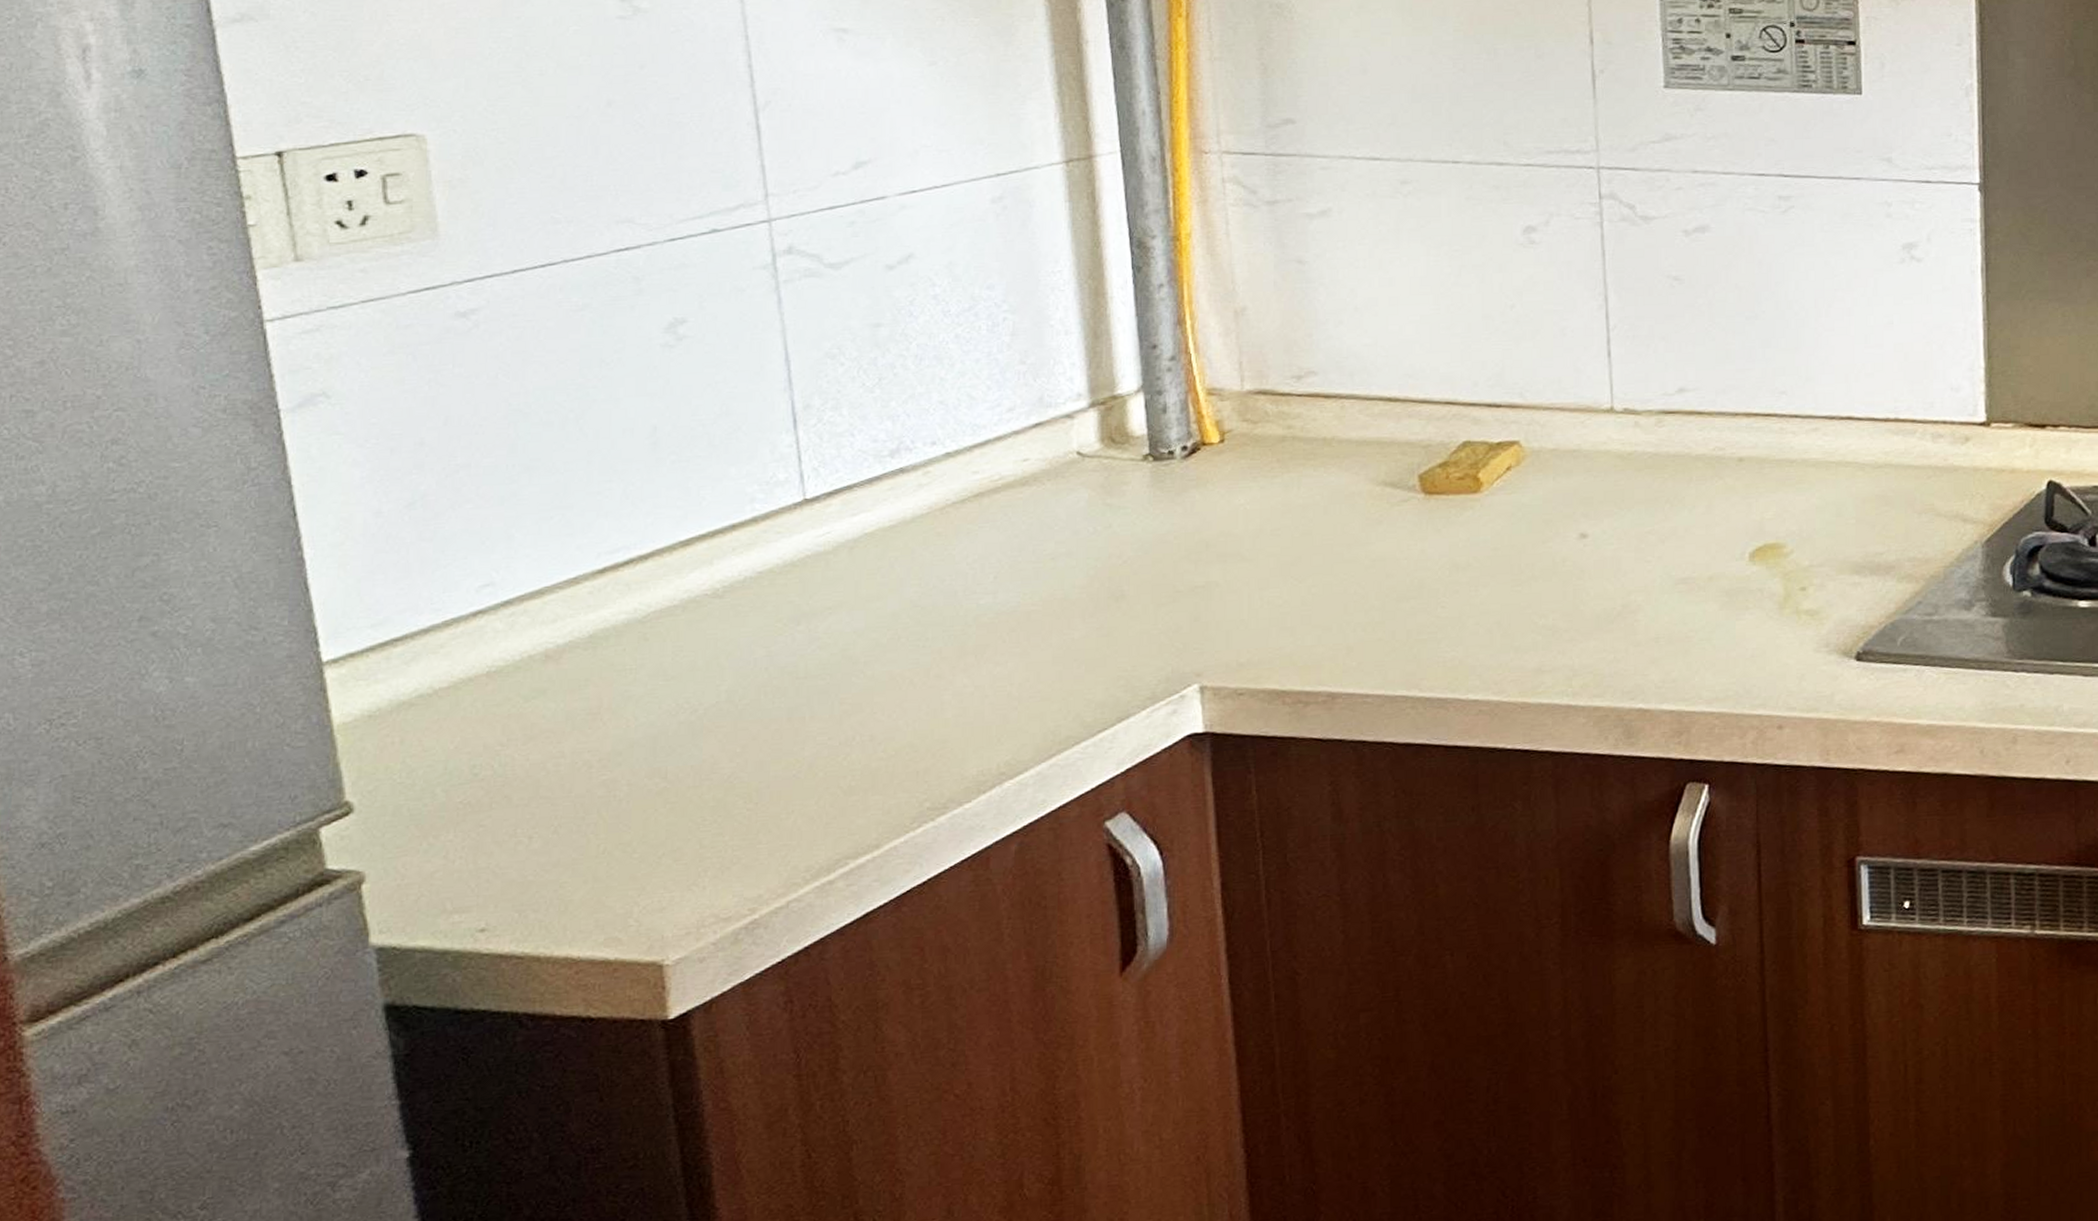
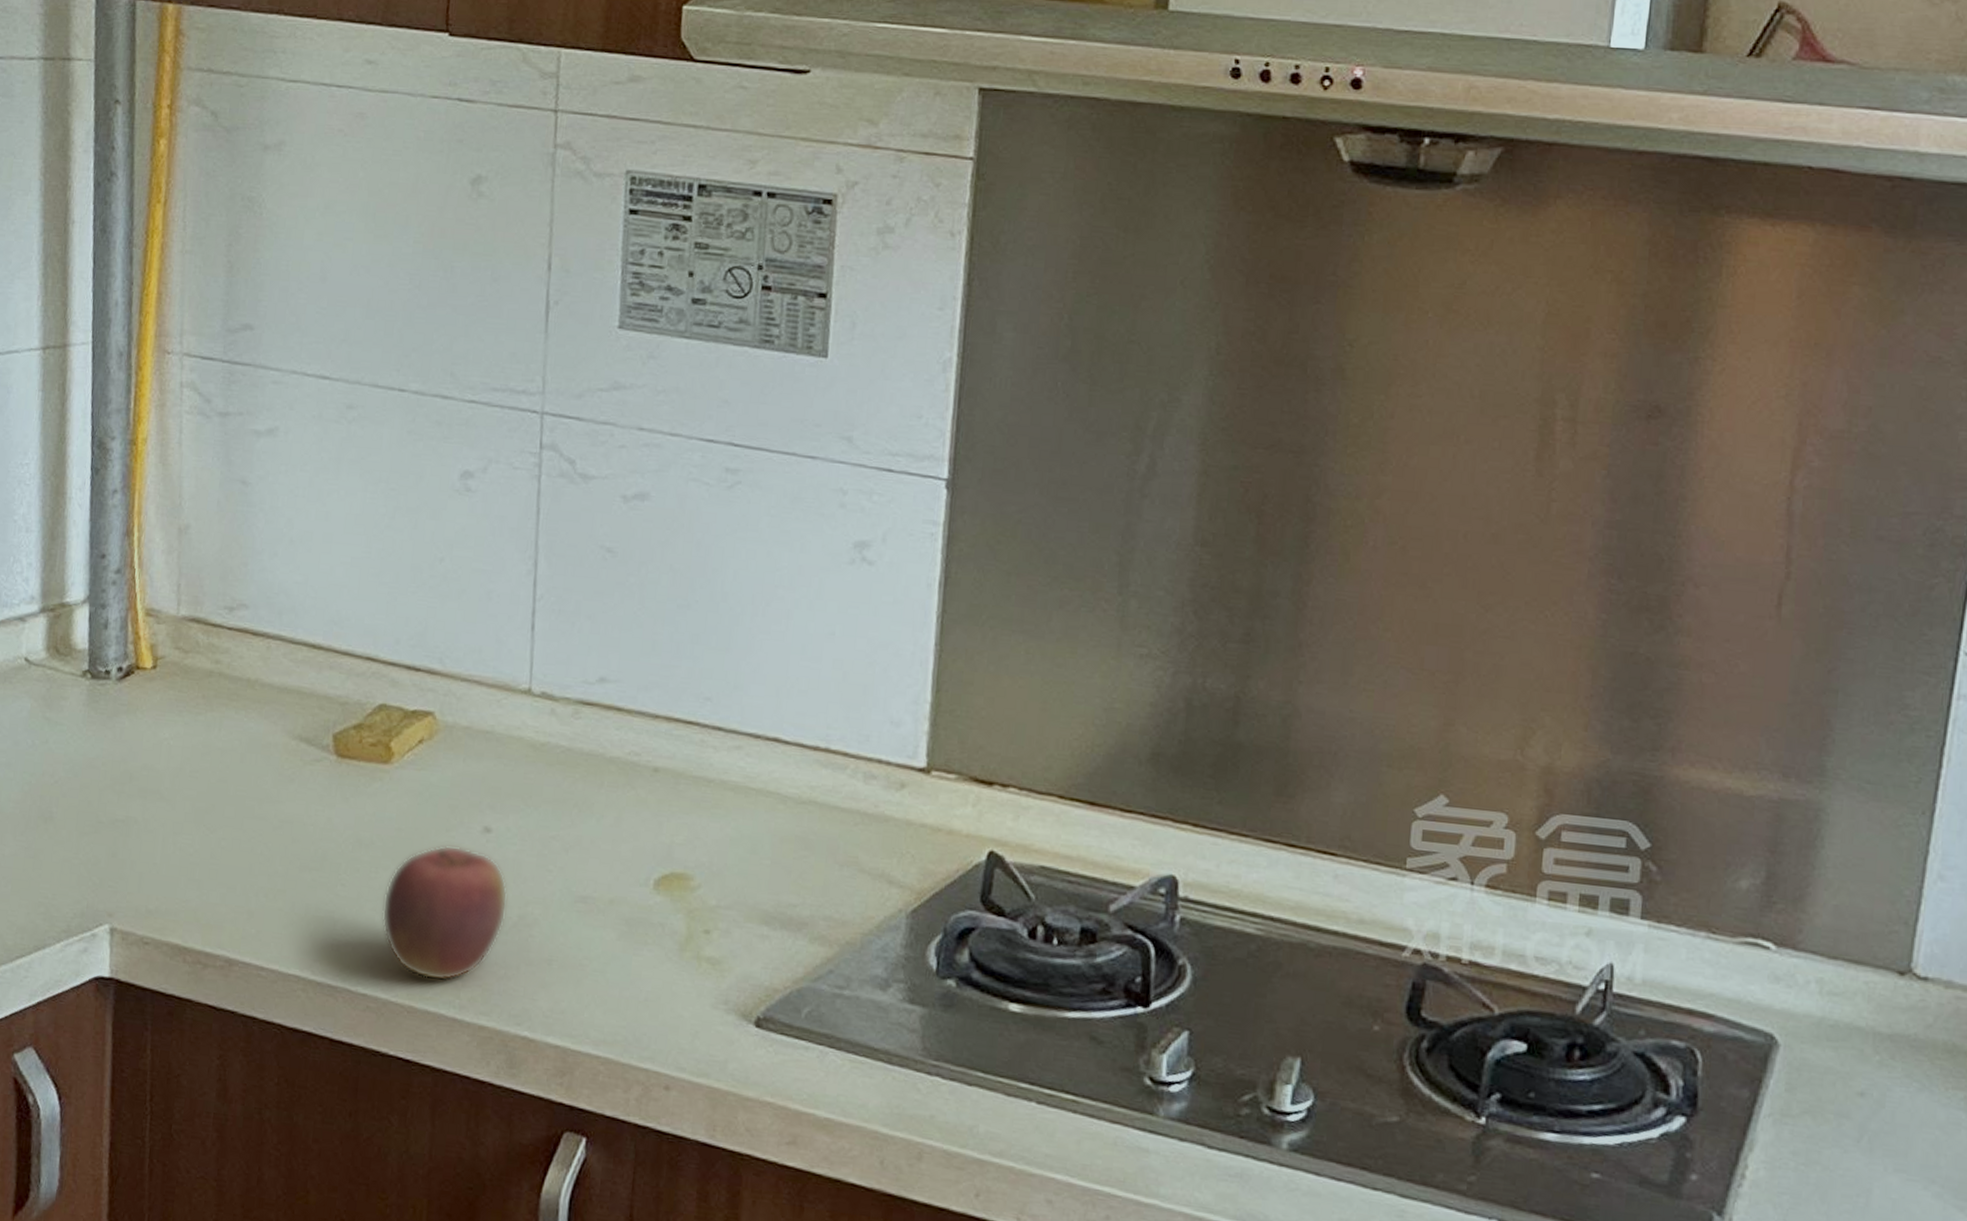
apple: none [1486,554,1610,676] -> present [382,845,508,982]

